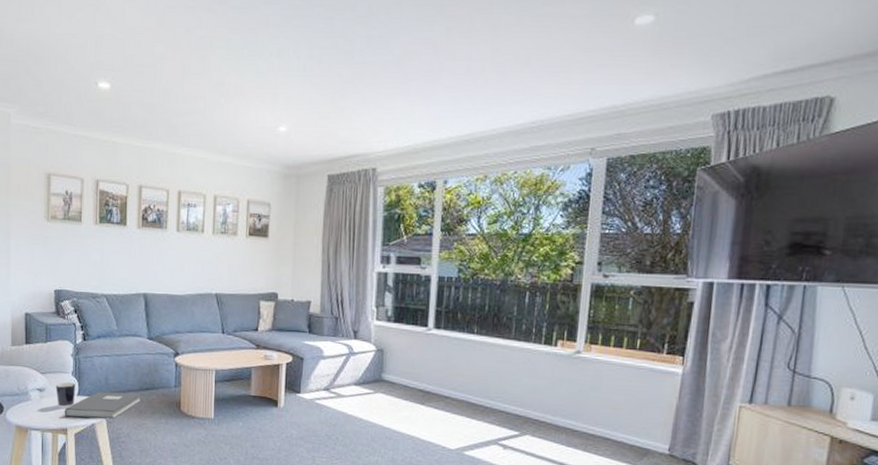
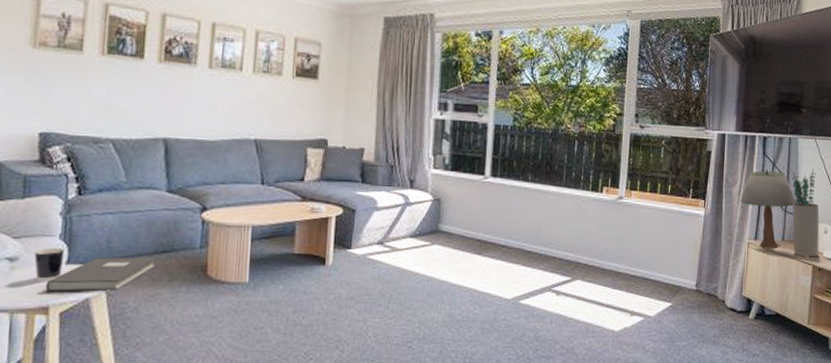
table lamp: none [730,322,809,414] -> present [740,169,795,248]
vase: none [803,321,844,428] -> present [792,168,820,258]

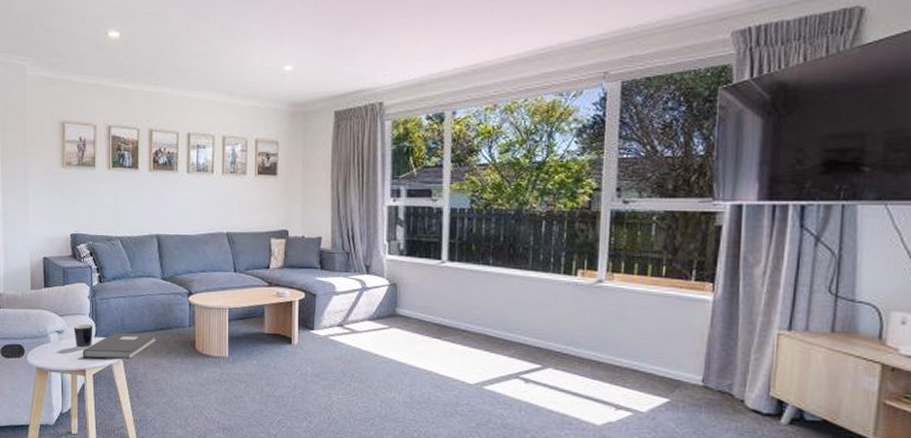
table lamp: present [740,169,795,248] -> none [765,244,853,341]
vase: present [792,168,820,258] -> none [847,241,893,354]

